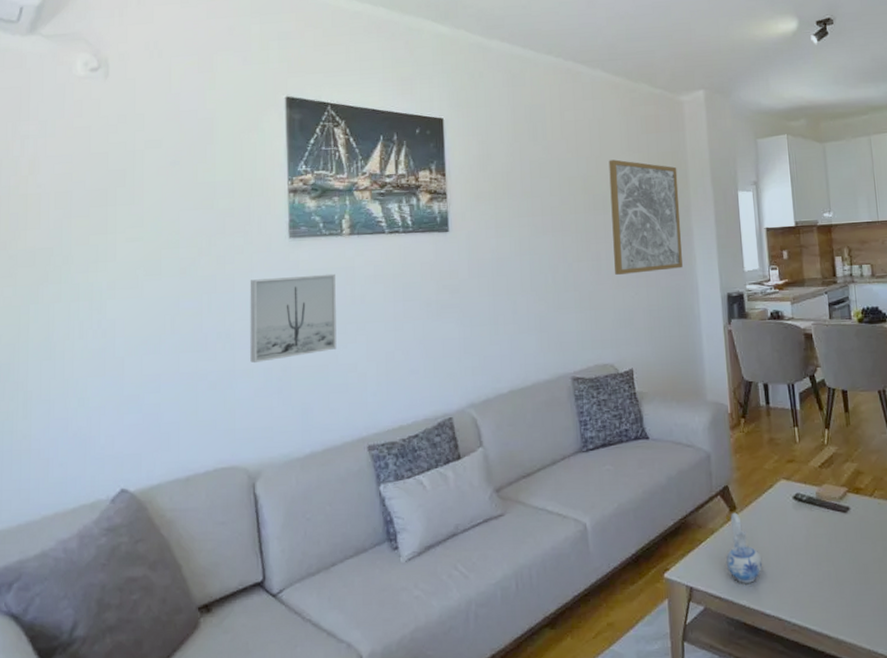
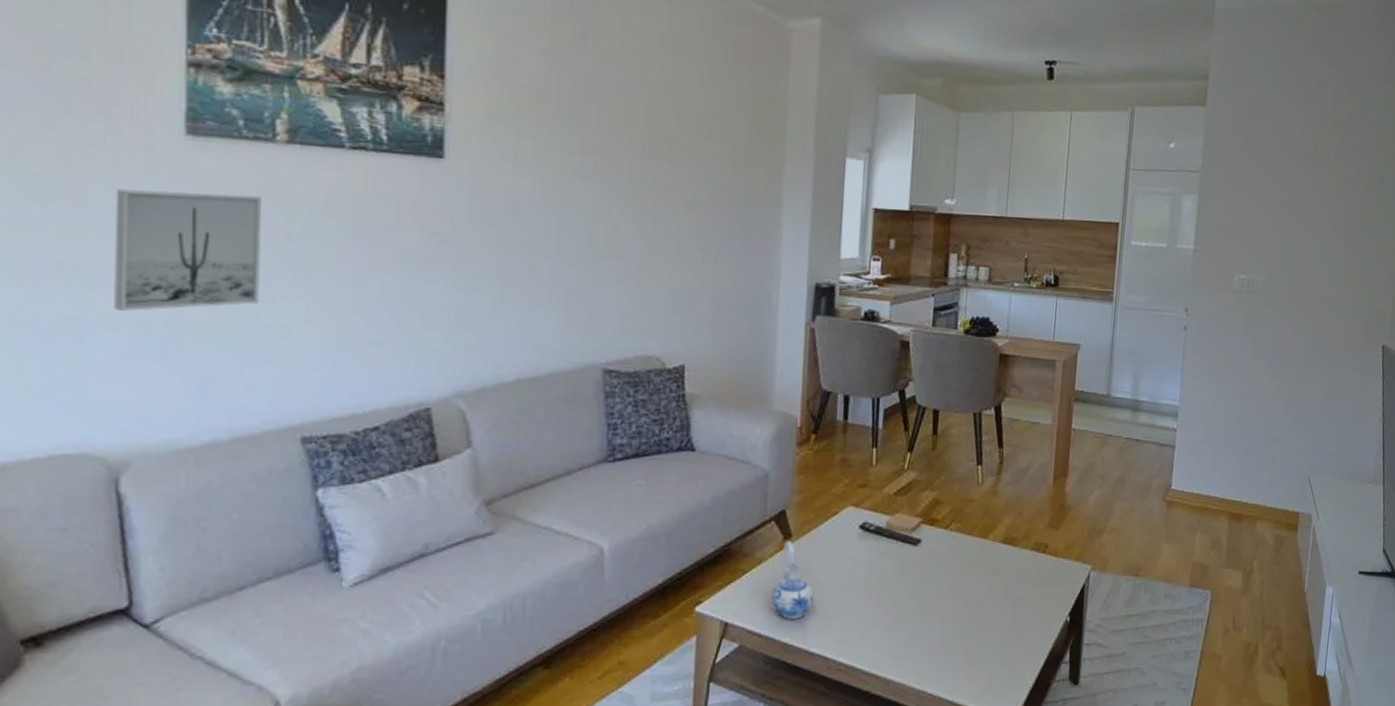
wall art: present [608,159,683,275] -> none [675,92,773,246]

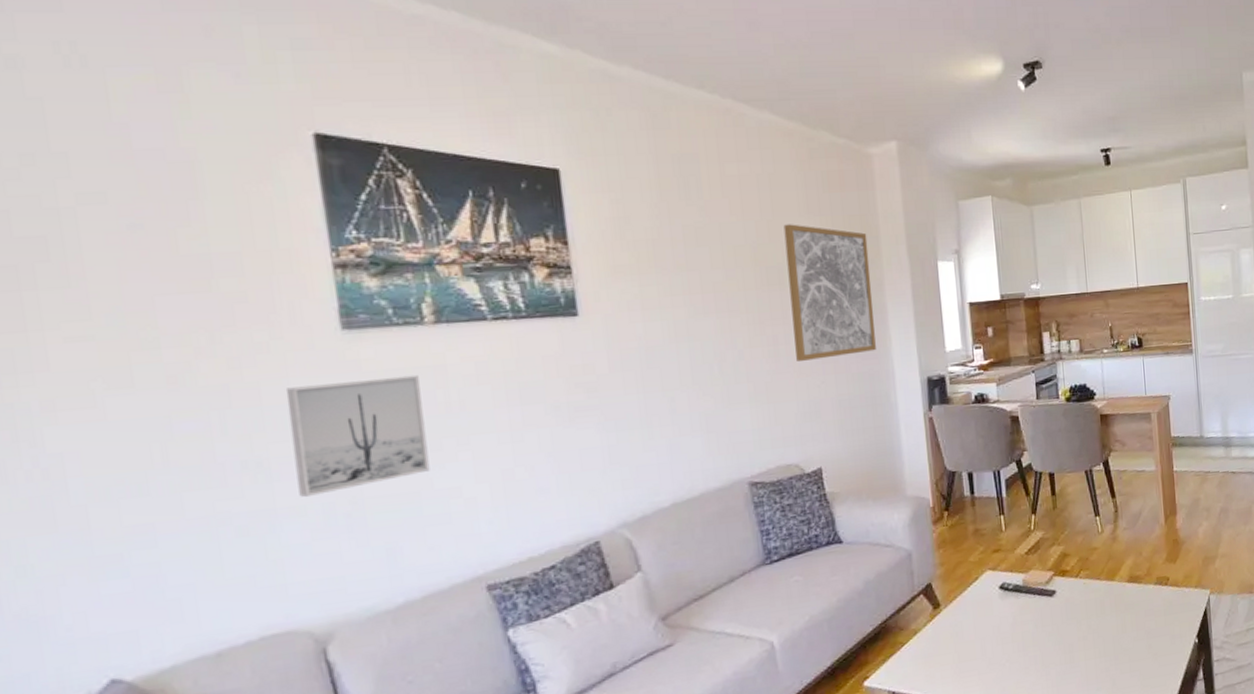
wall art: none [675,92,773,246] -> present [783,224,876,361]
ceramic pitcher: present [772,540,814,619] -> none [931,609,968,680]

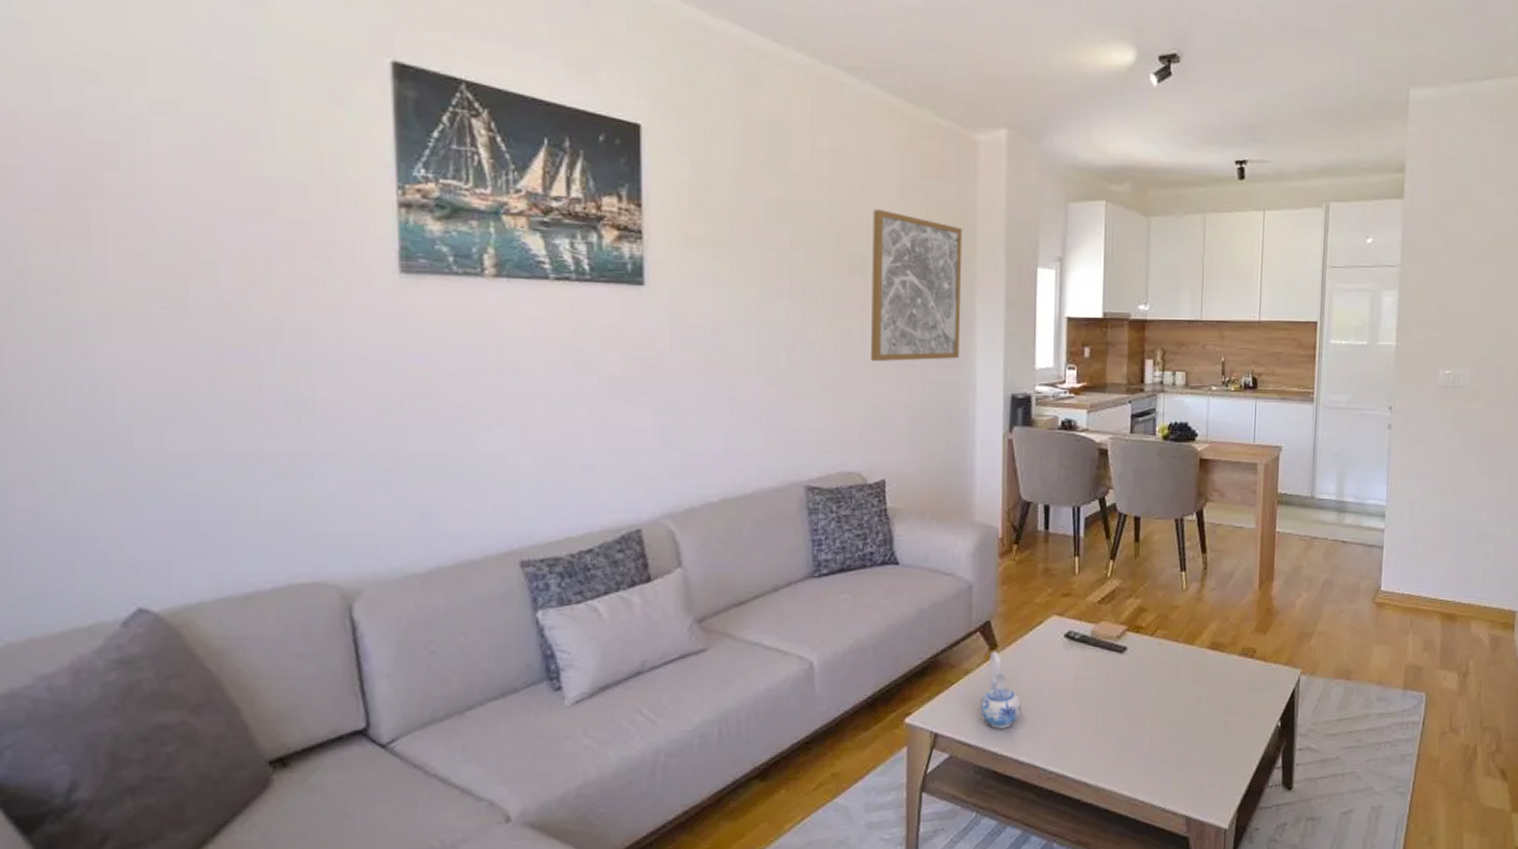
wall art: present [285,374,430,497] -> none [337,328,475,444]
ceramic pitcher: none [931,609,968,680] -> present [980,651,1022,729]

